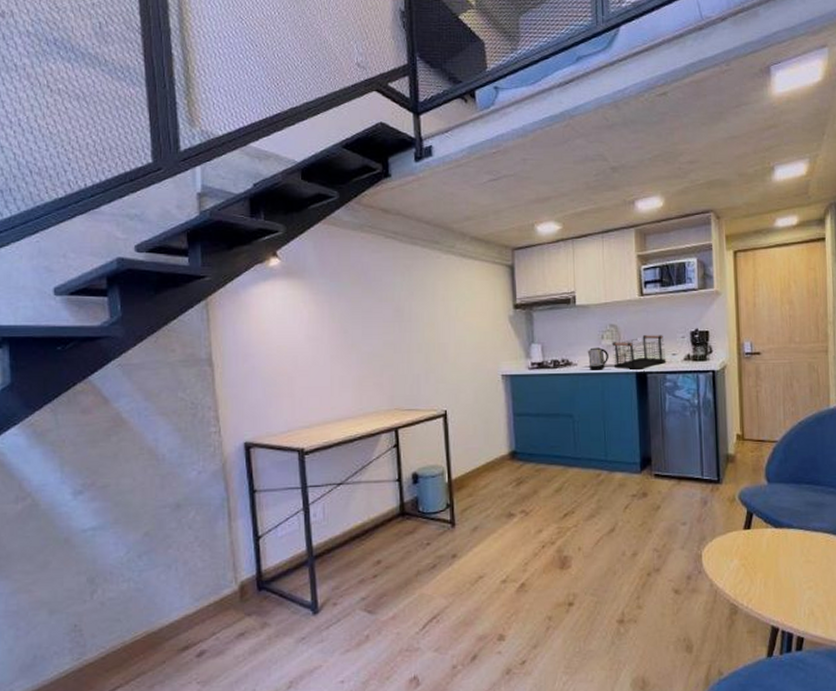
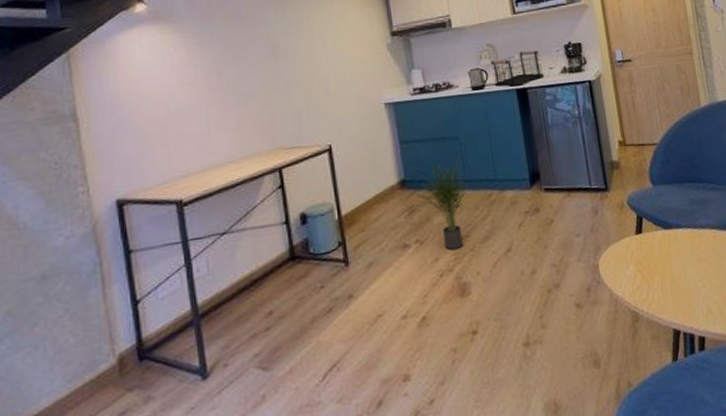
potted plant: none [523,436,579,524] -> present [413,158,469,251]

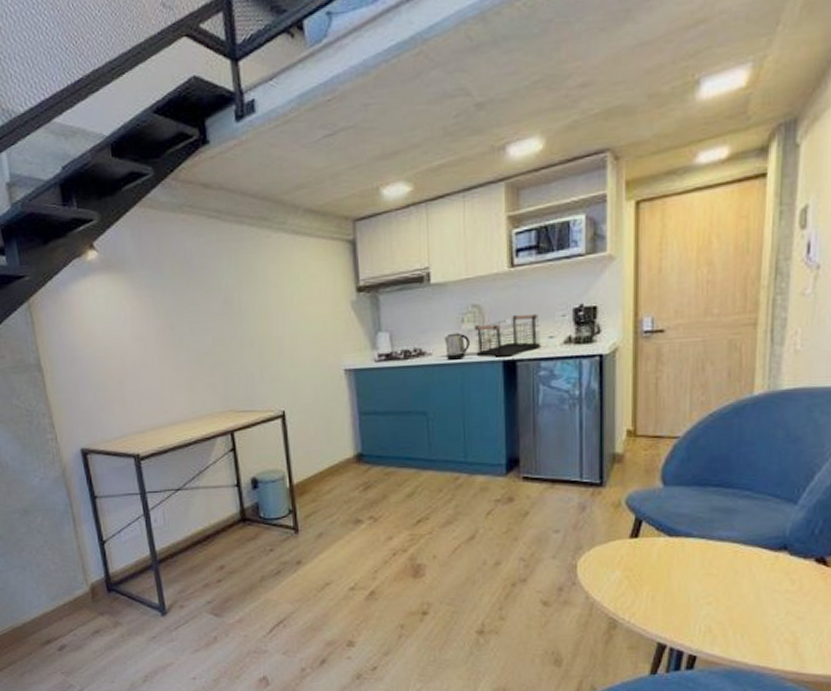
potted plant: present [413,158,469,251] -> none [370,435,434,531]

